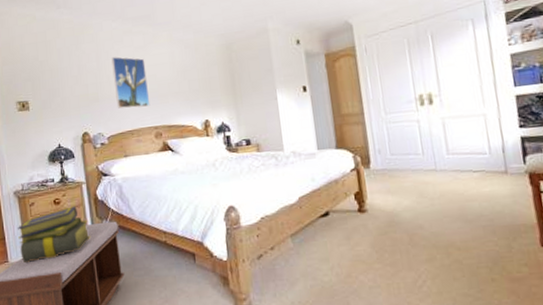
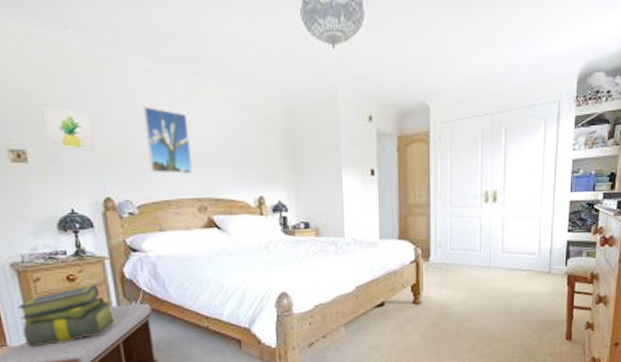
wall art: none [40,65,78,97] -> present [42,105,97,151]

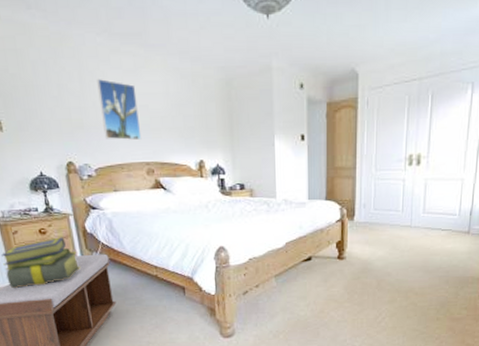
wall art: present [42,105,97,151] -> none [12,79,59,121]

